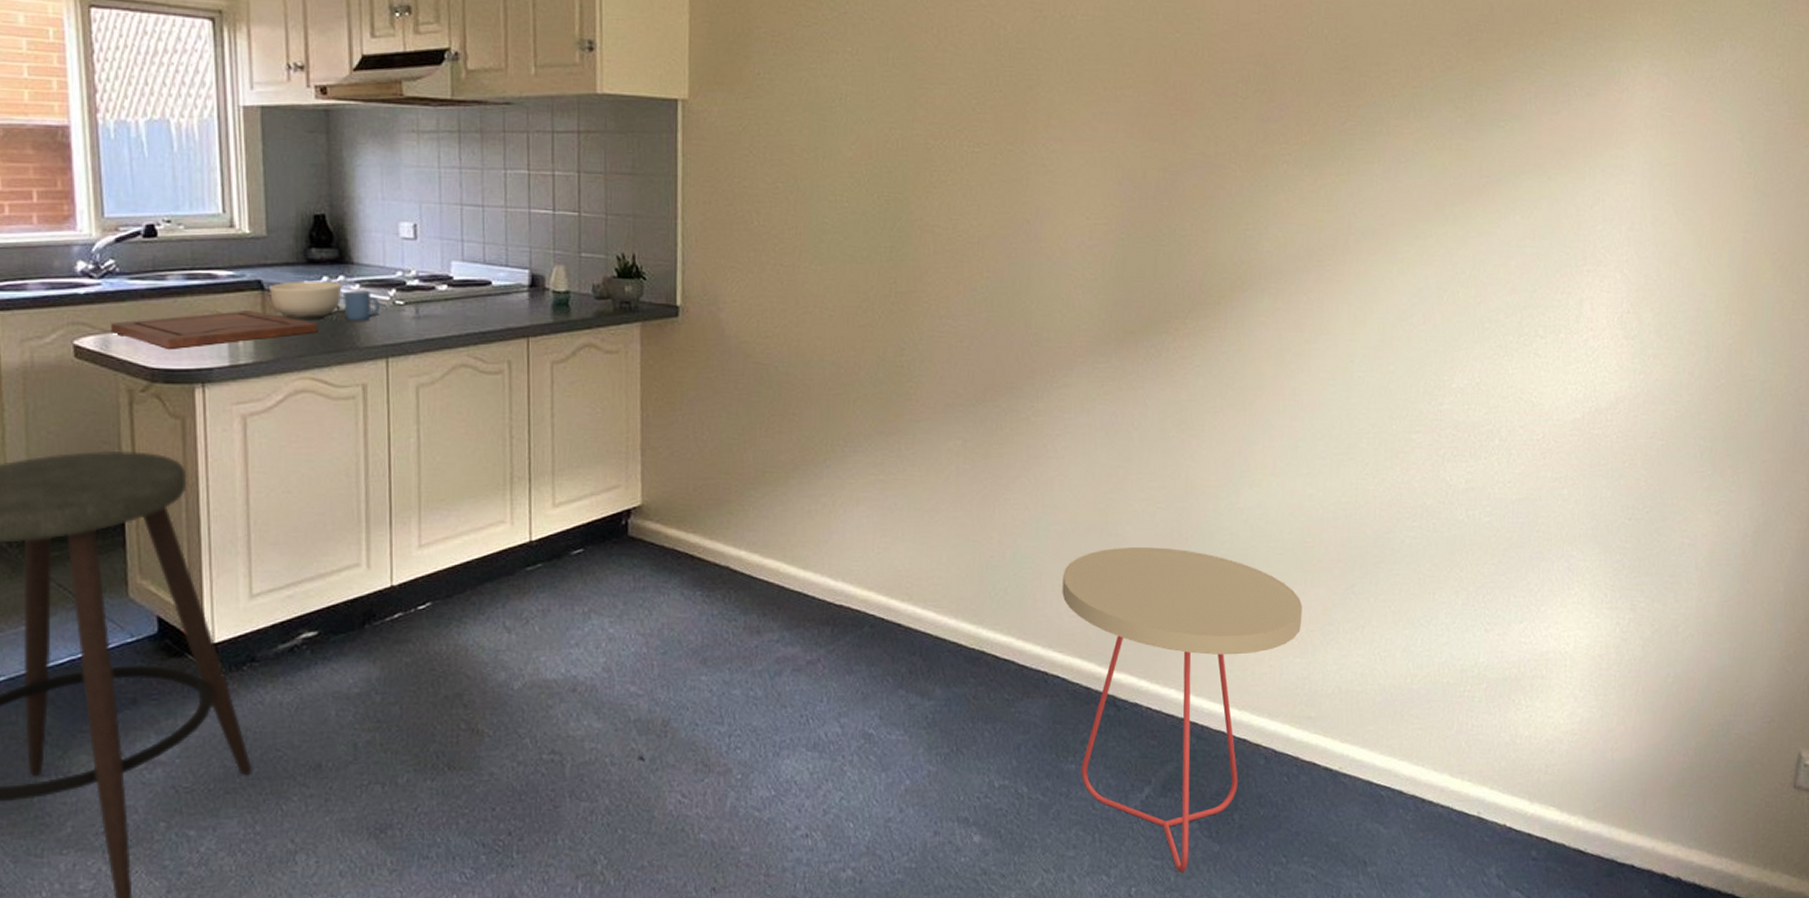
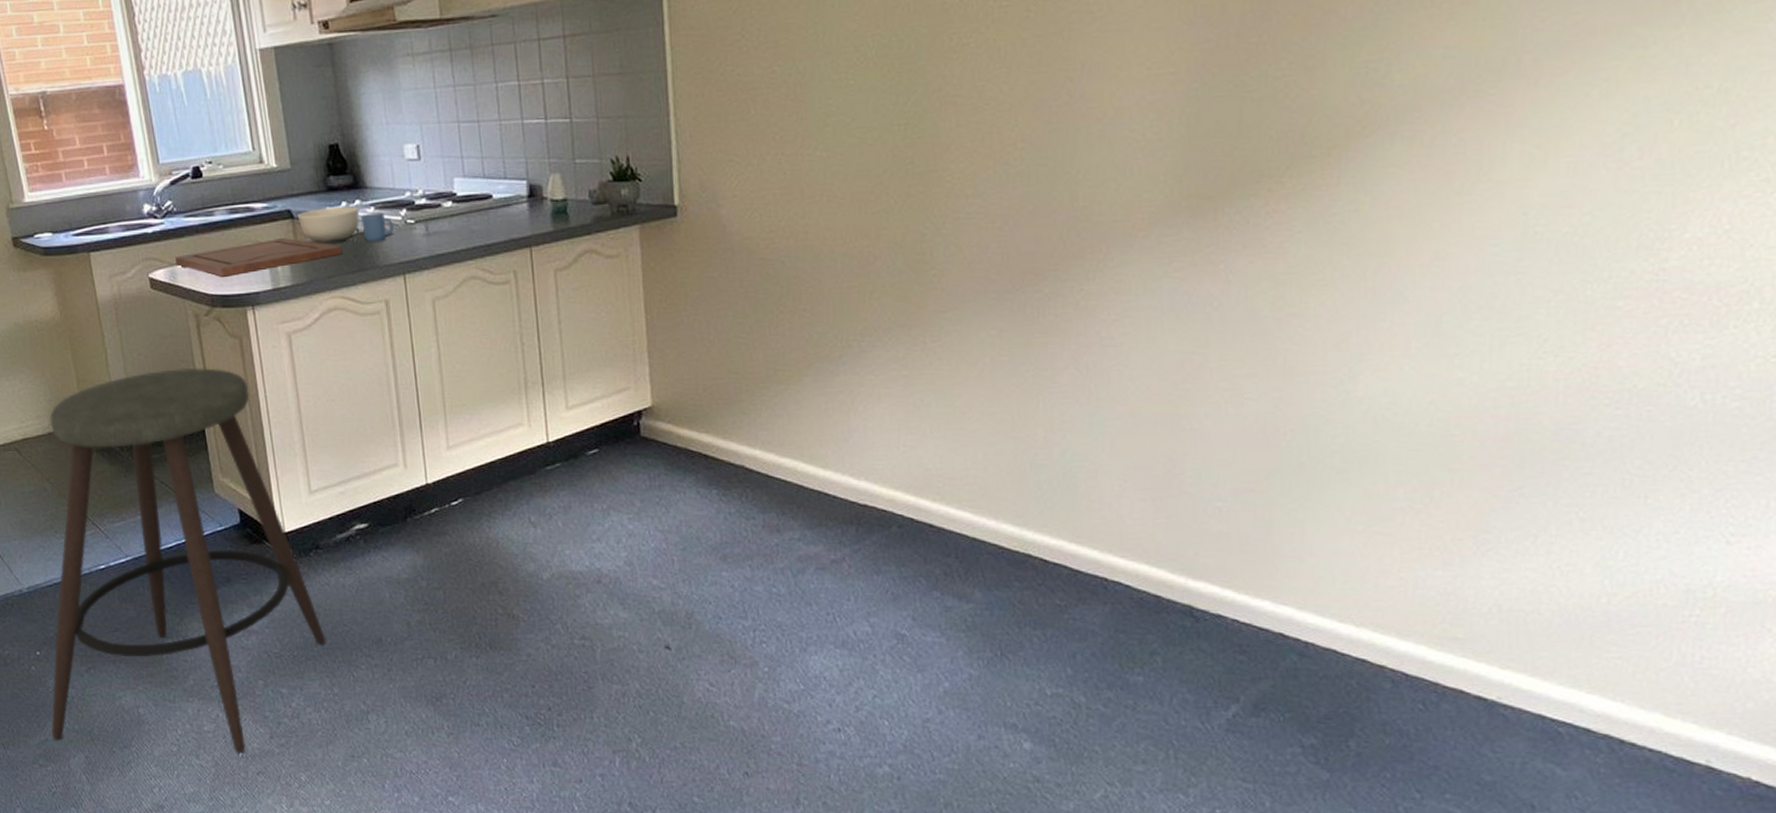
side table: present [1062,546,1303,873] -> none [1123,442,1447,799]

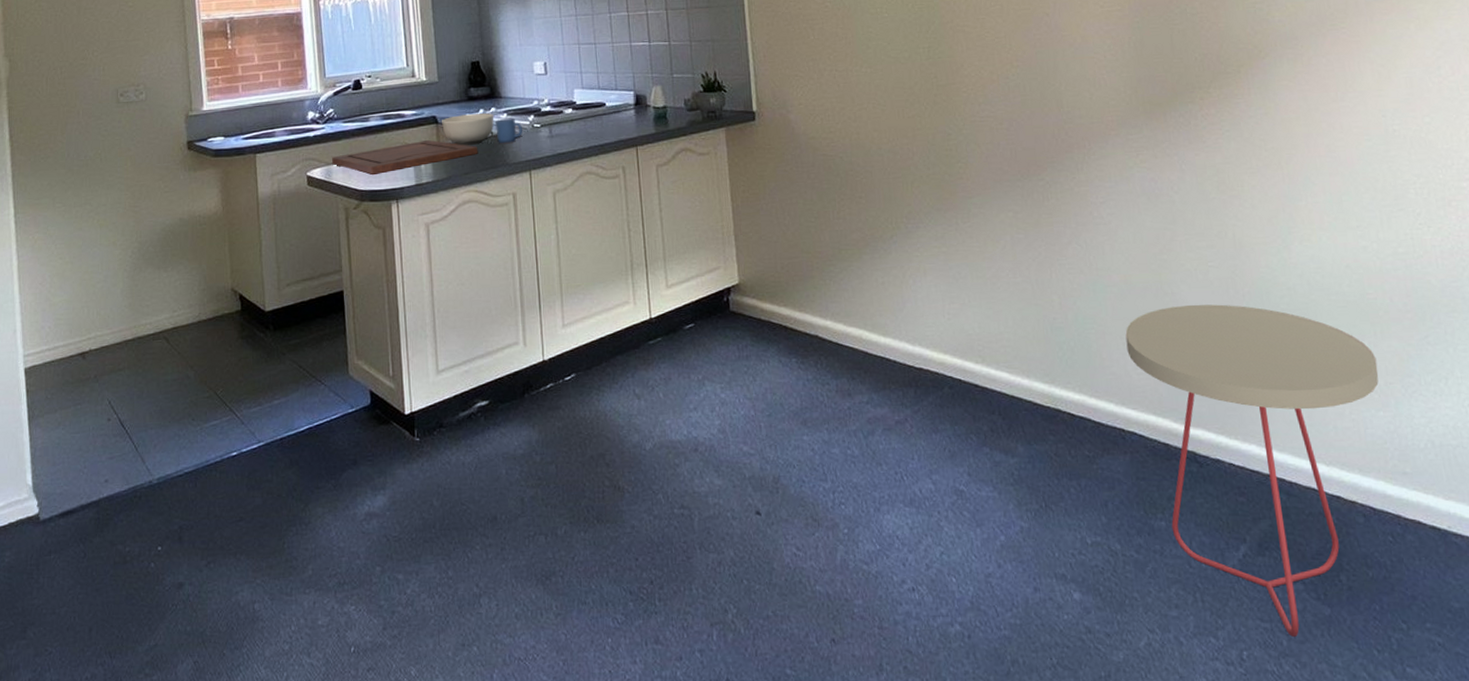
bar stool: present [49,367,325,753] -> none [161,256,443,648]
side table: none [1123,442,1447,799] -> present [1125,304,1379,637]

